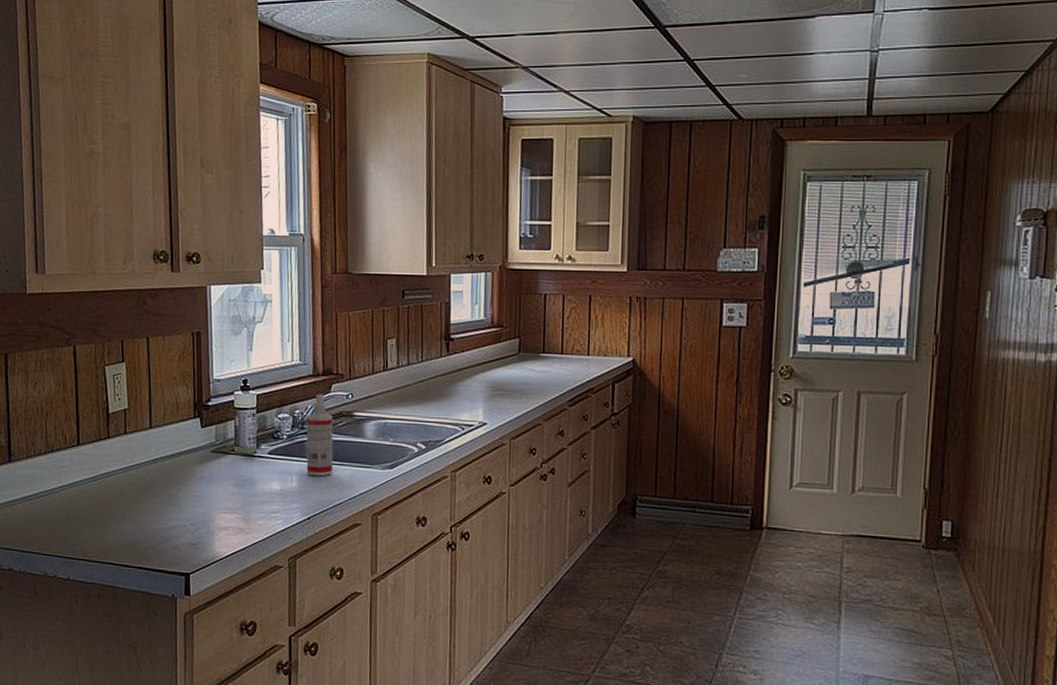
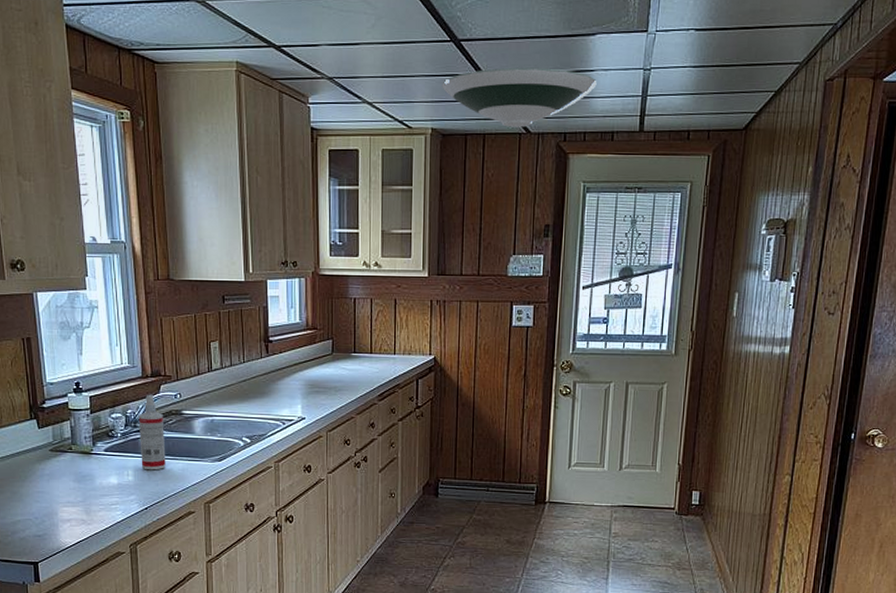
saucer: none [645,52,817,114] -> present [442,67,597,128]

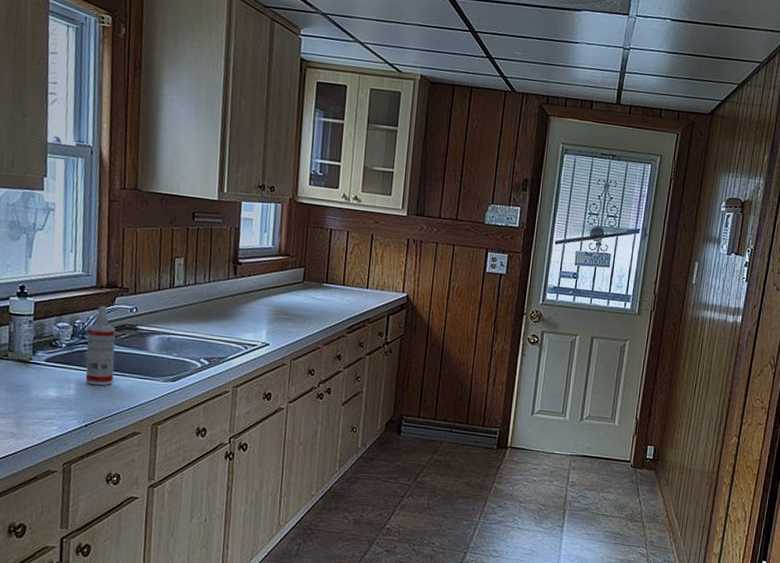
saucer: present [442,67,597,128] -> none [434,27,580,86]

